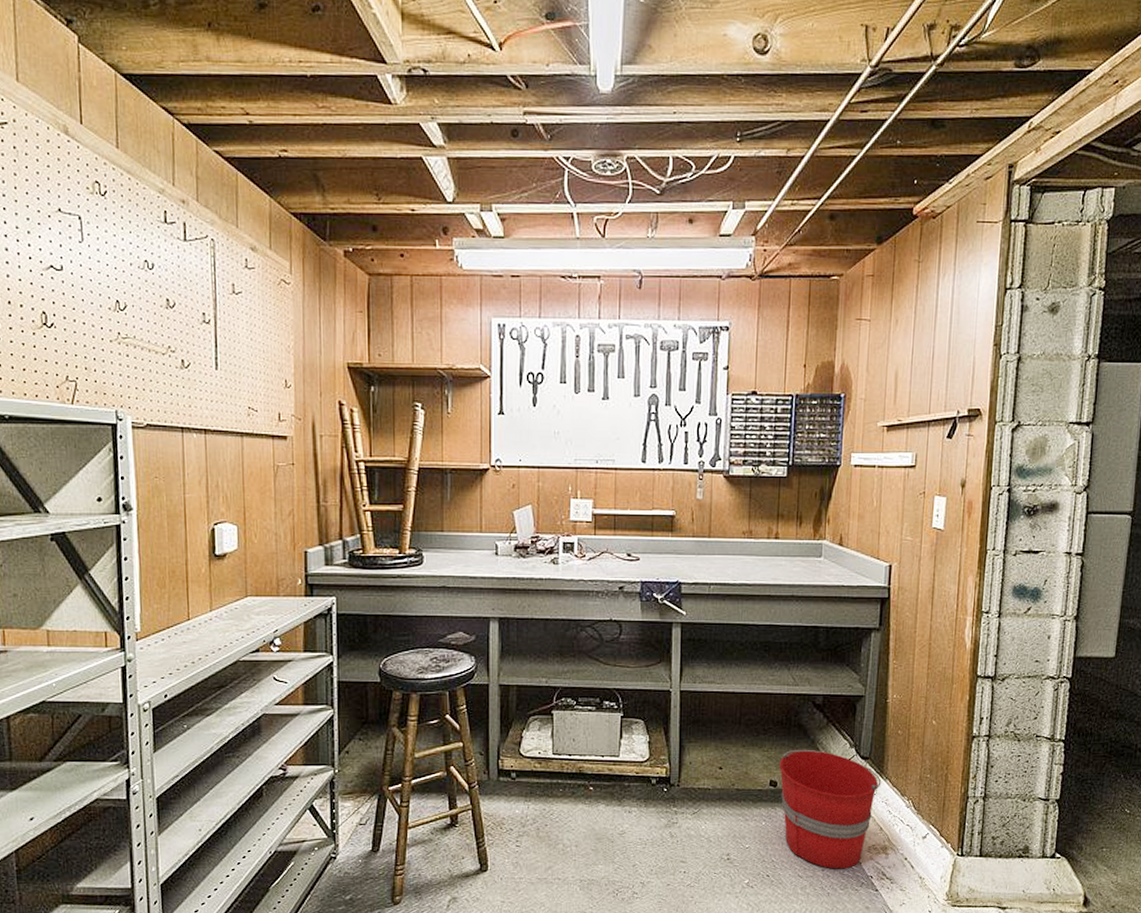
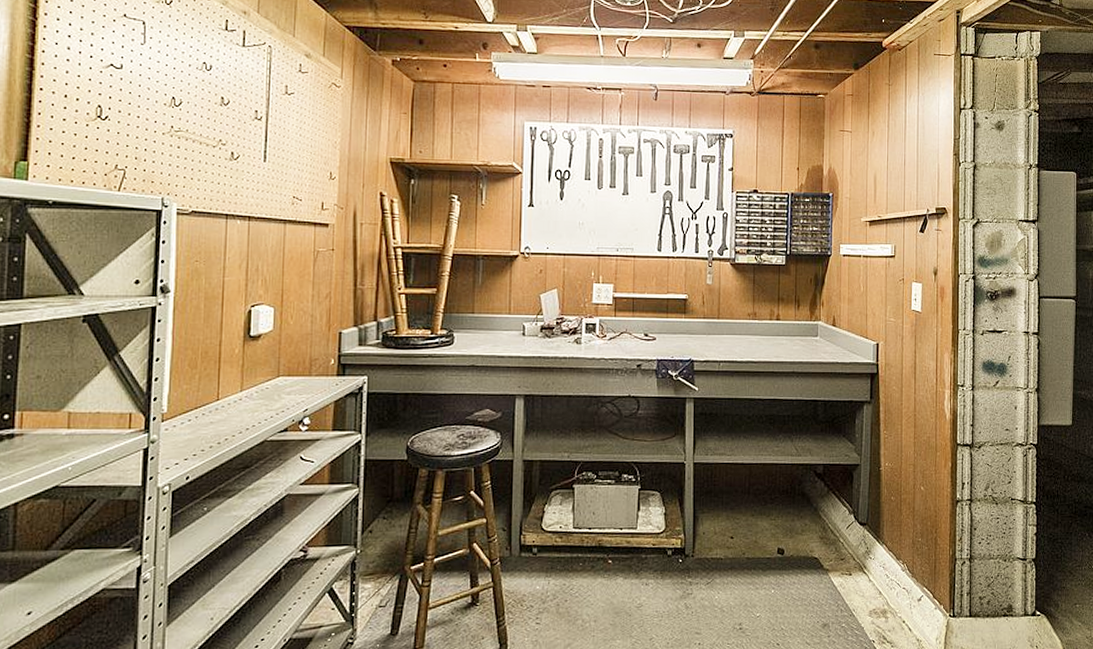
bucket: present [779,749,882,869] -> none [786,517,879,635]

